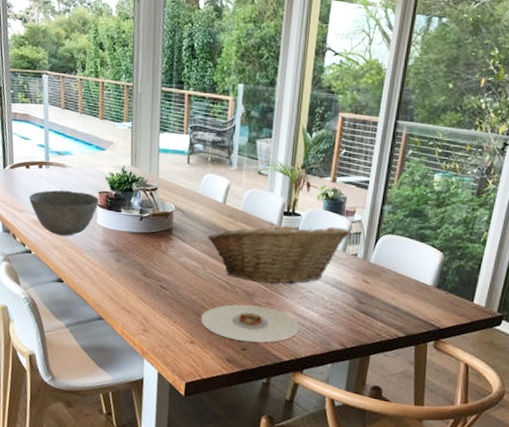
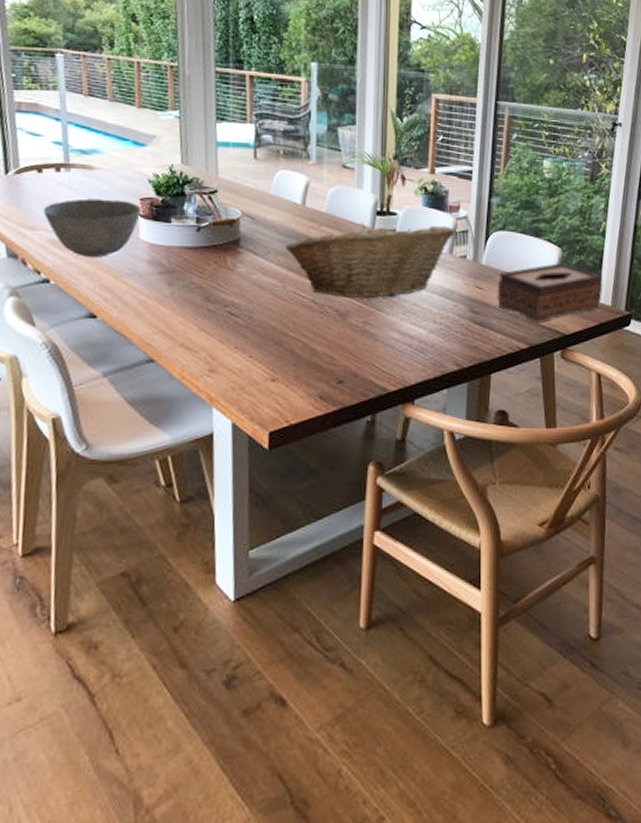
plate: present [200,304,300,343] -> none [283,326,406,373]
tissue box: none [381,265,480,317] -> present [497,263,603,324]

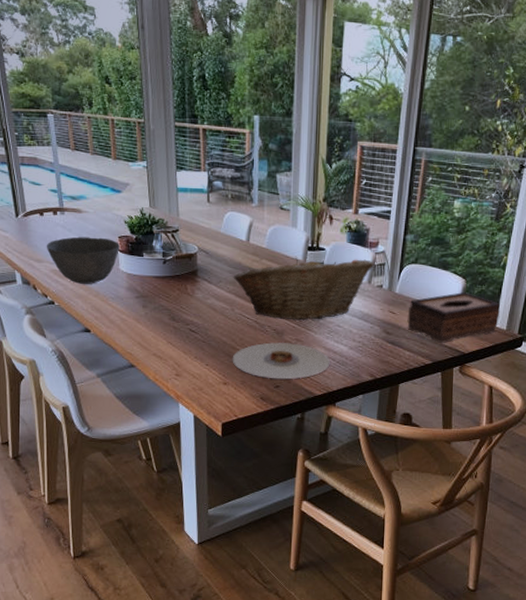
plate: none [283,326,406,373] -> present [232,342,330,380]

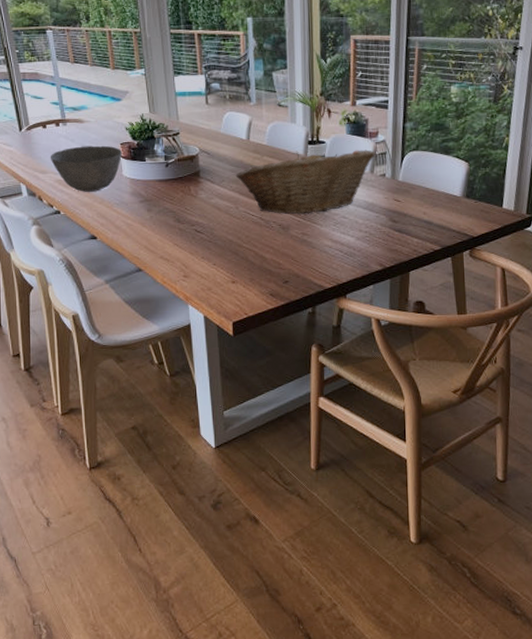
plate: present [232,342,330,380] -> none [239,237,338,275]
tissue box: present [407,292,501,344] -> none [412,176,507,229]

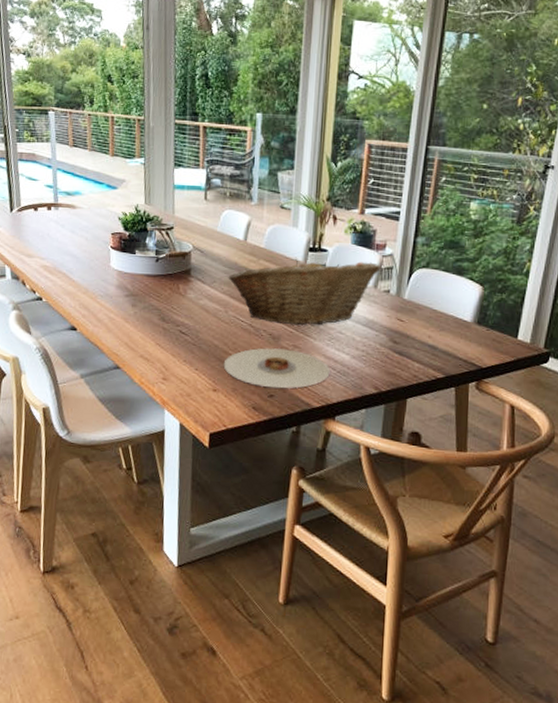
bowl: present [50,145,122,192] -> none [38,232,112,281]
plate: none [239,237,338,275] -> present [223,348,330,388]

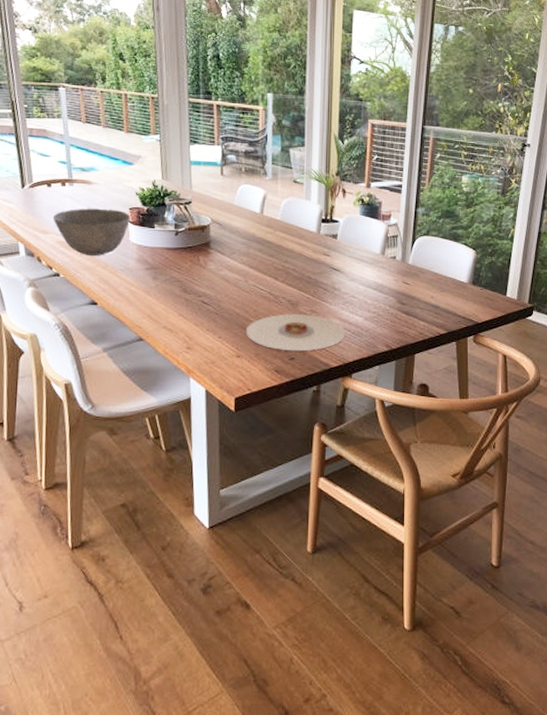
bowl: none [38,232,112,281] -> present [52,208,130,256]
fruit basket: present [228,257,382,326] -> none [246,228,388,292]

